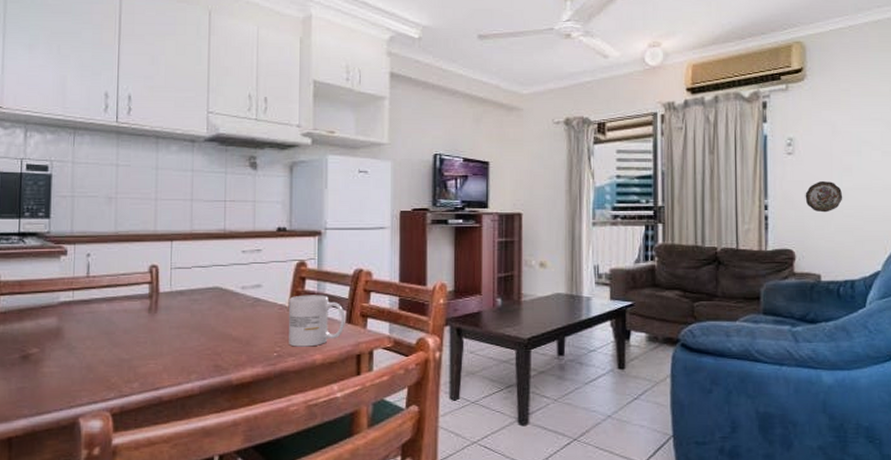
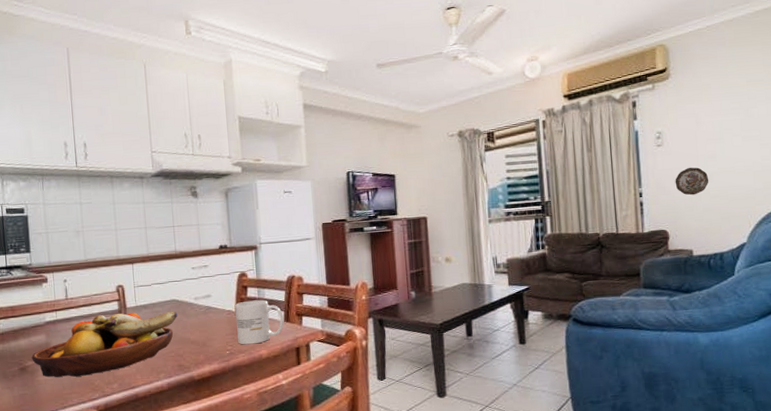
fruit bowl: none [37,299,220,371] -> present [32,312,178,377]

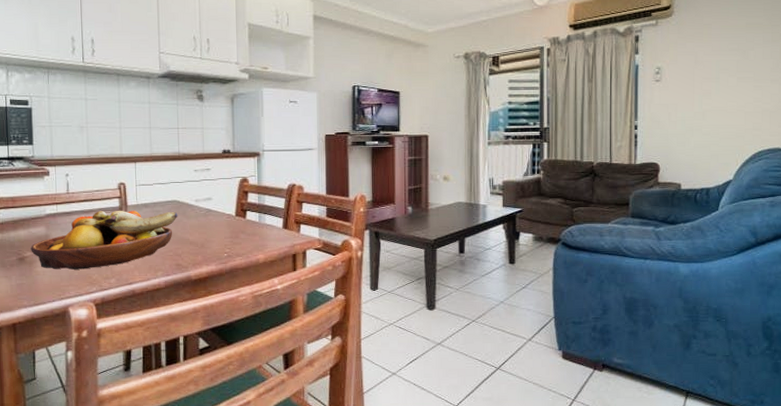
mug: present [234,299,284,345] -> none [234,205,282,249]
decorative plate: present [675,167,709,196] -> none [670,104,702,131]

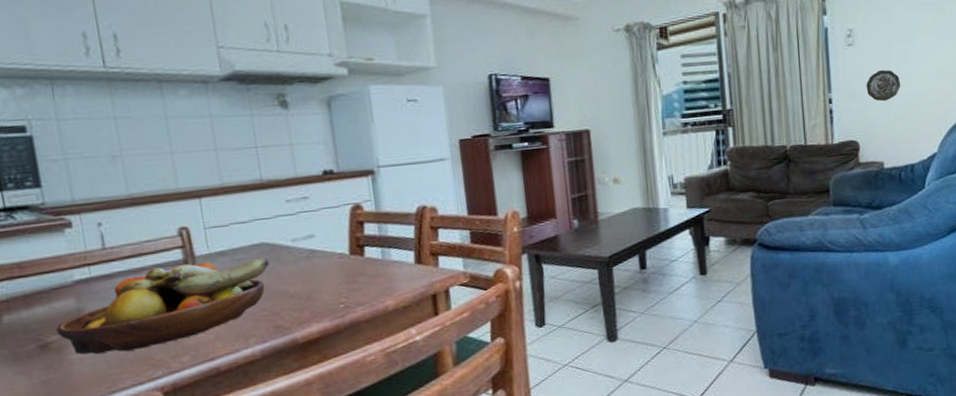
decorative plate: none [670,104,702,131] -> present [866,70,901,102]

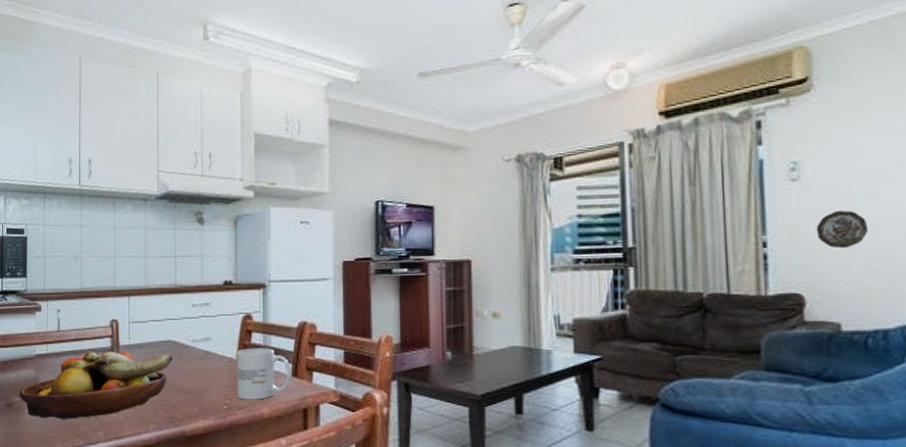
mug: none [347,237,415,296] -> present [236,348,291,400]

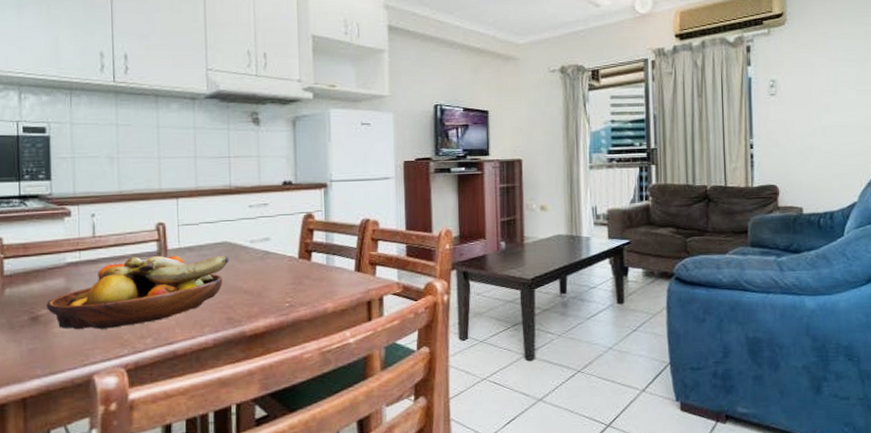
mug: present [236,348,291,400] -> none [297,245,355,297]
decorative plate: present [816,211,869,249] -> none [787,120,822,150]

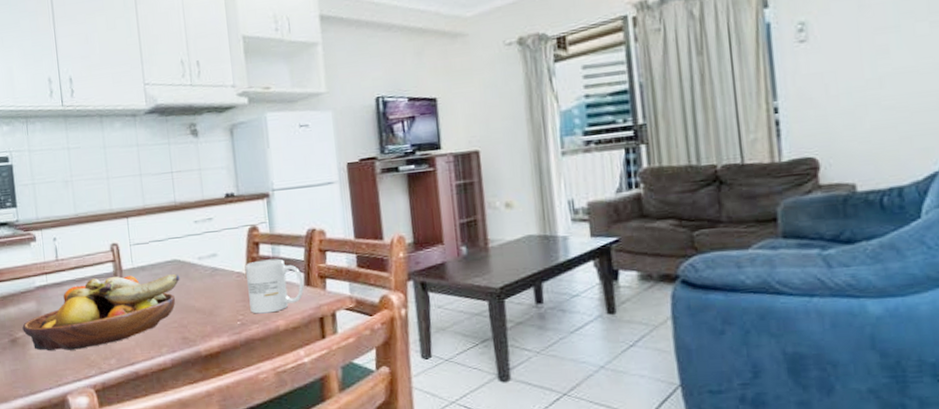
mug: none [297,245,355,297] -> present [244,258,304,314]

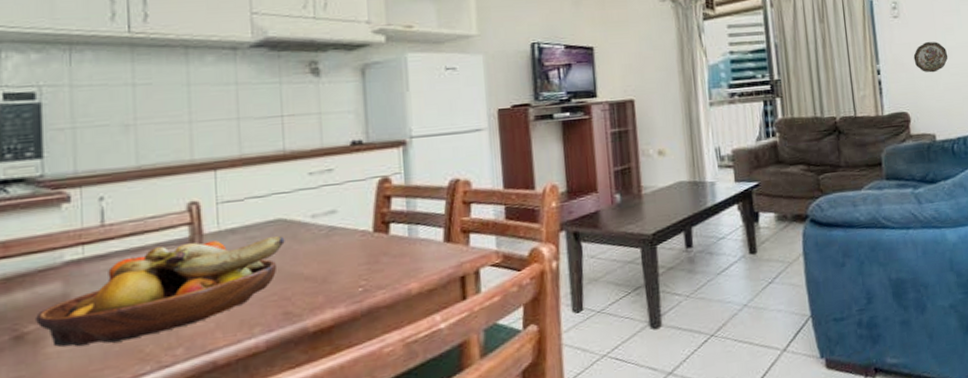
mug: present [244,258,304,314] -> none [371,213,444,278]
decorative plate: none [826,68,880,108] -> present [913,42,948,73]

